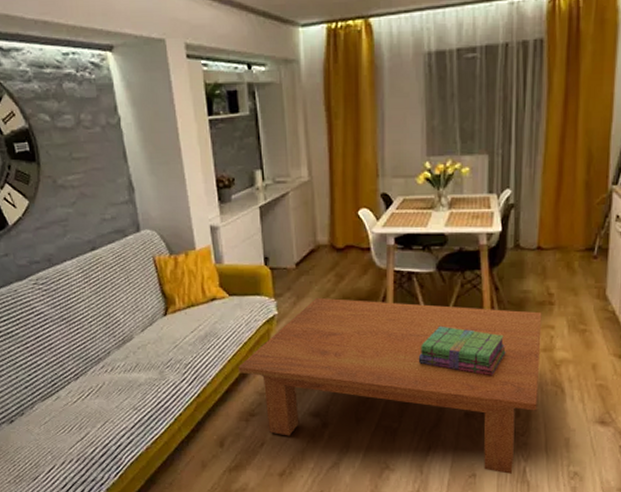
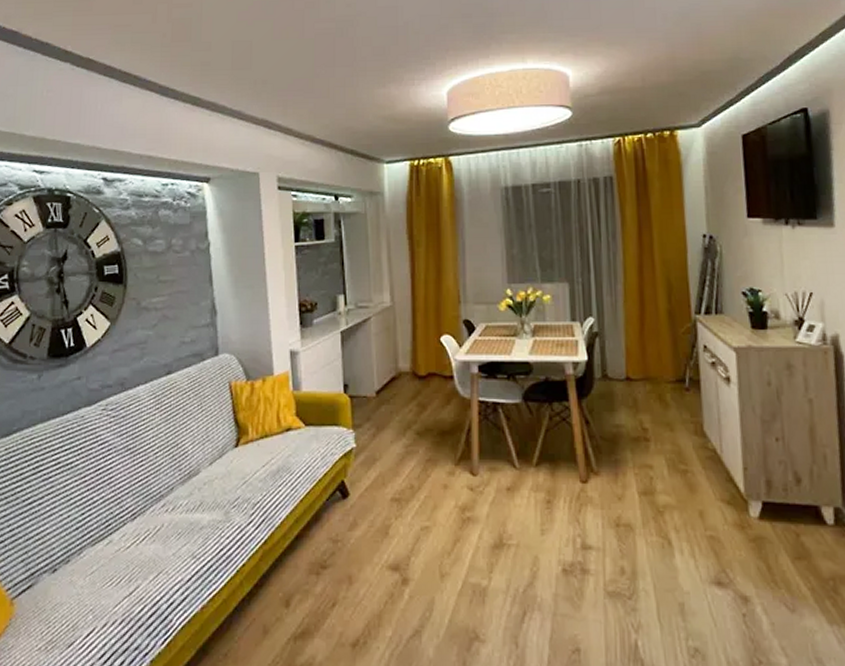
coffee table: present [238,297,542,474] -> none [311,429,643,649]
stack of books: present [418,325,506,376] -> none [507,463,603,524]

